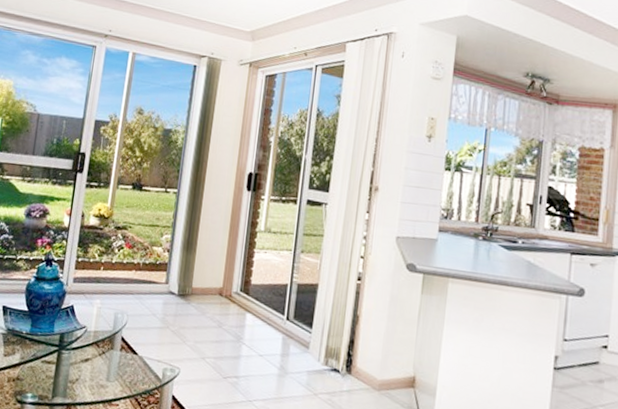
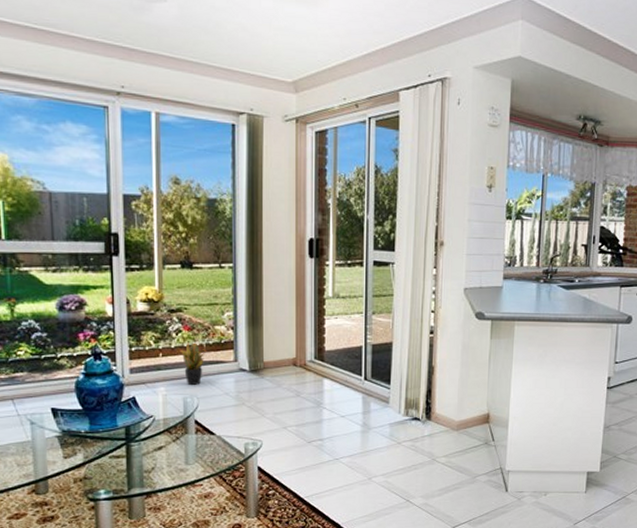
potted plant: none [119,259,143,302] -> present [179,342,207,385]

